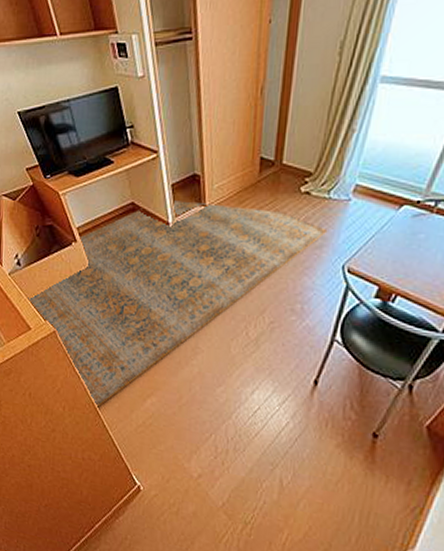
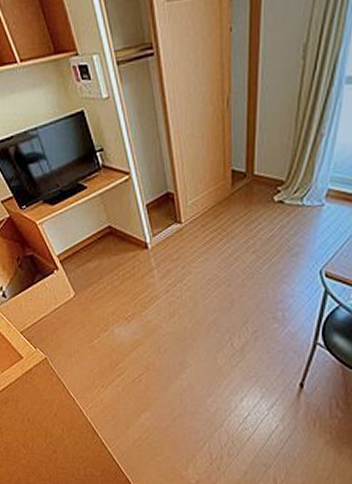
rug: present [28,200,328,409] -> none [17,220,304,428]

